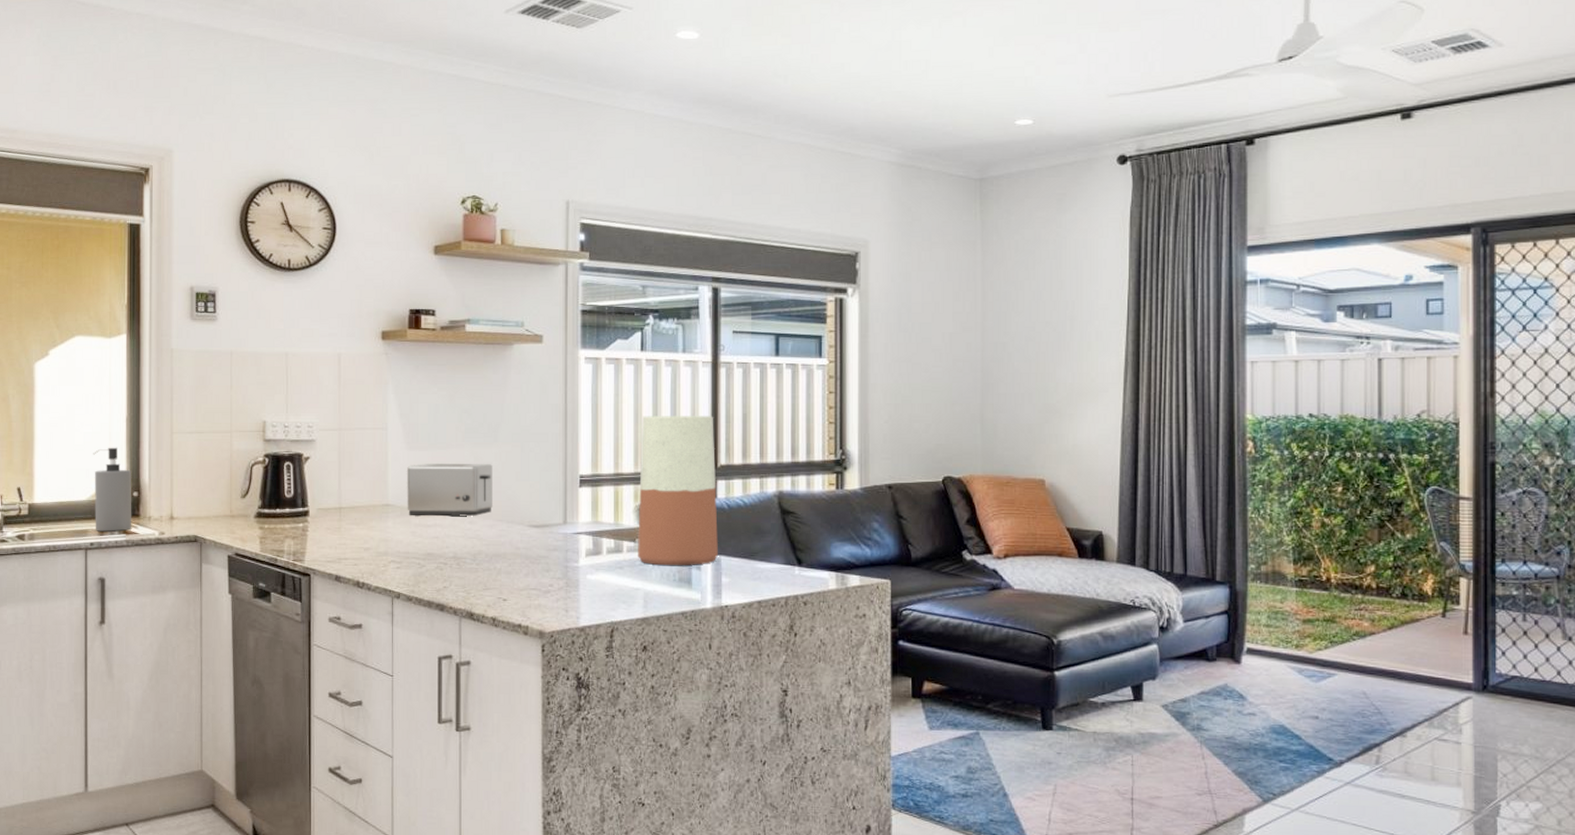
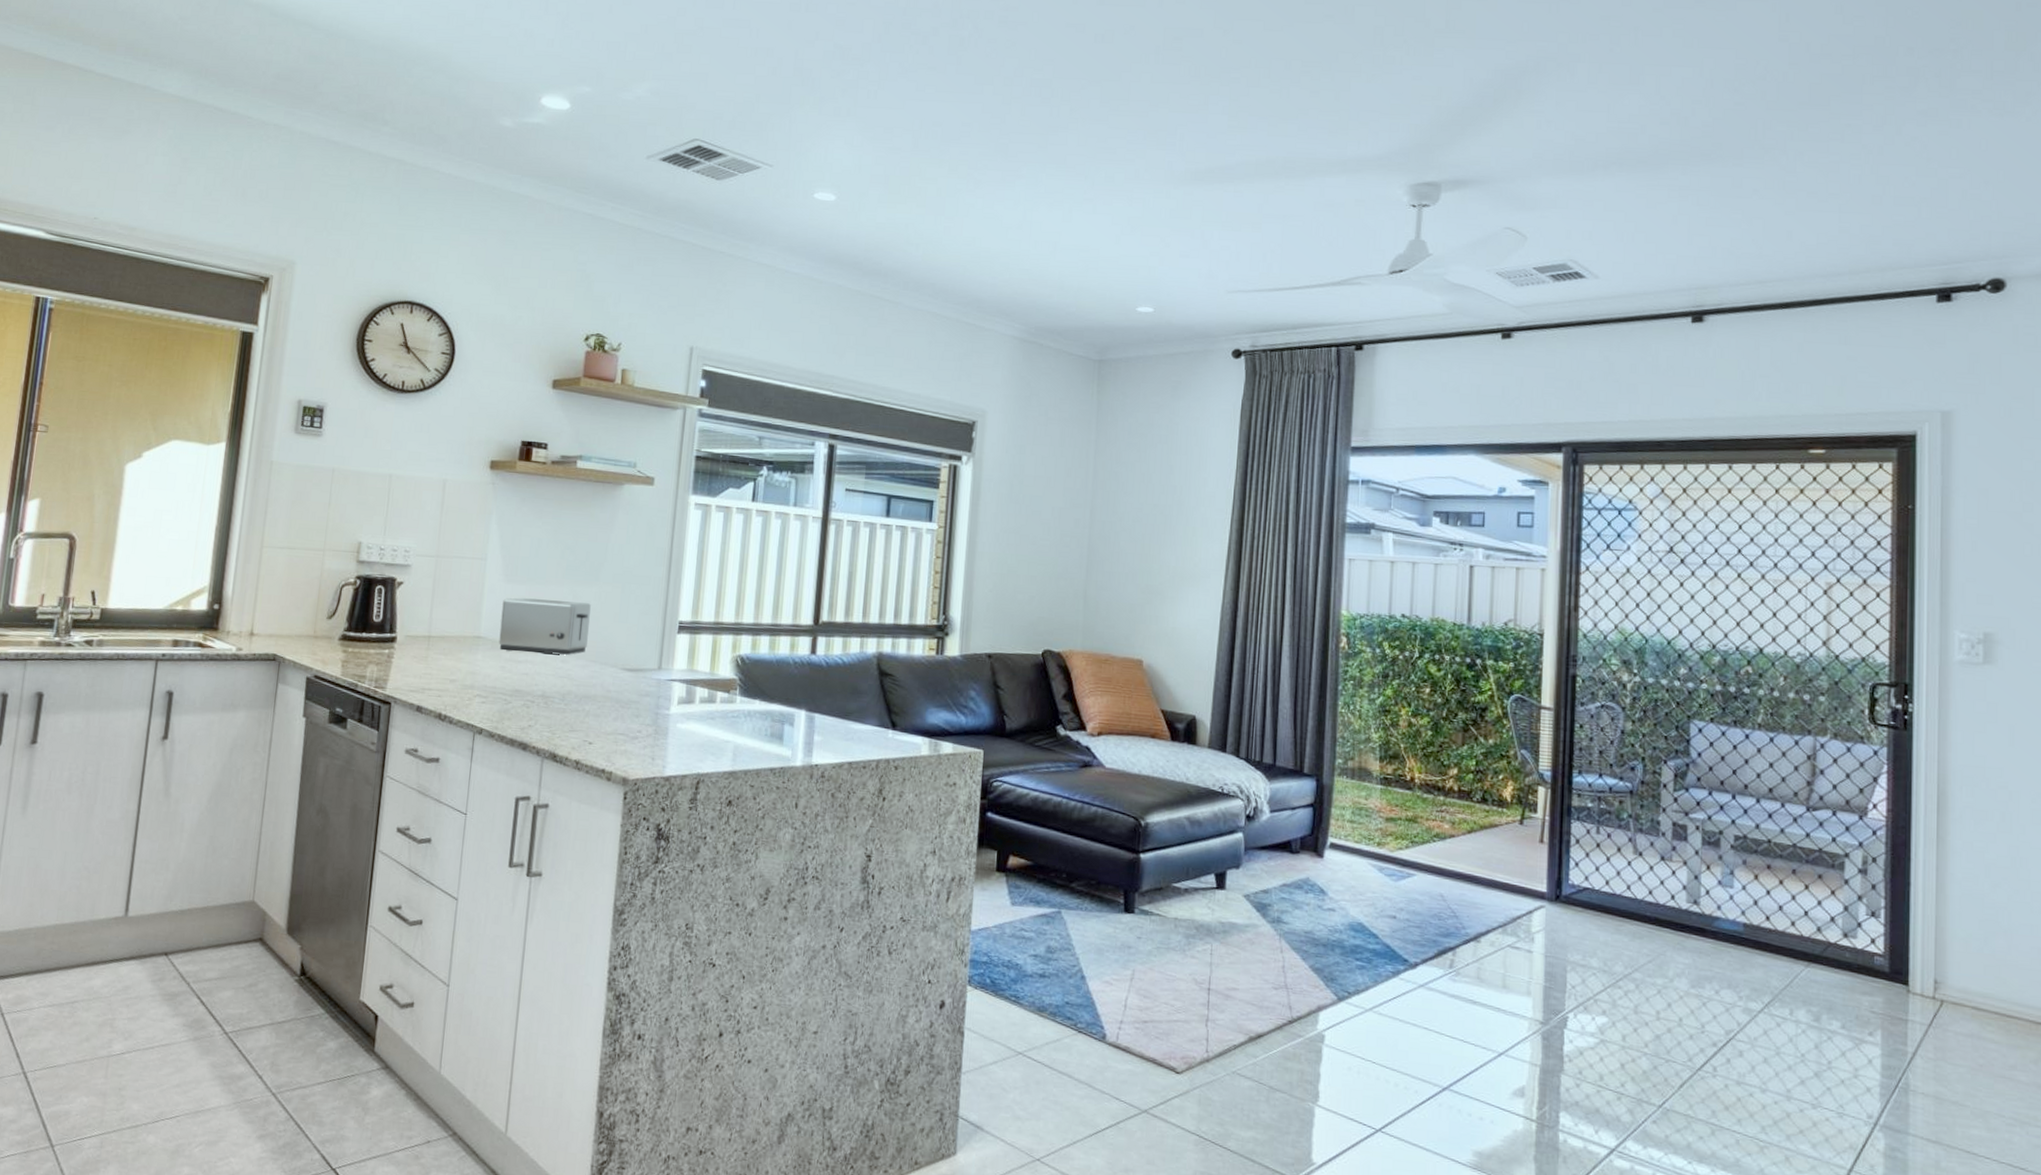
soap dispenser: present [93,447,132,532] -> none [169,556,215,644]
vase: present [638,416,718,566] -> none [731,566,819,721]

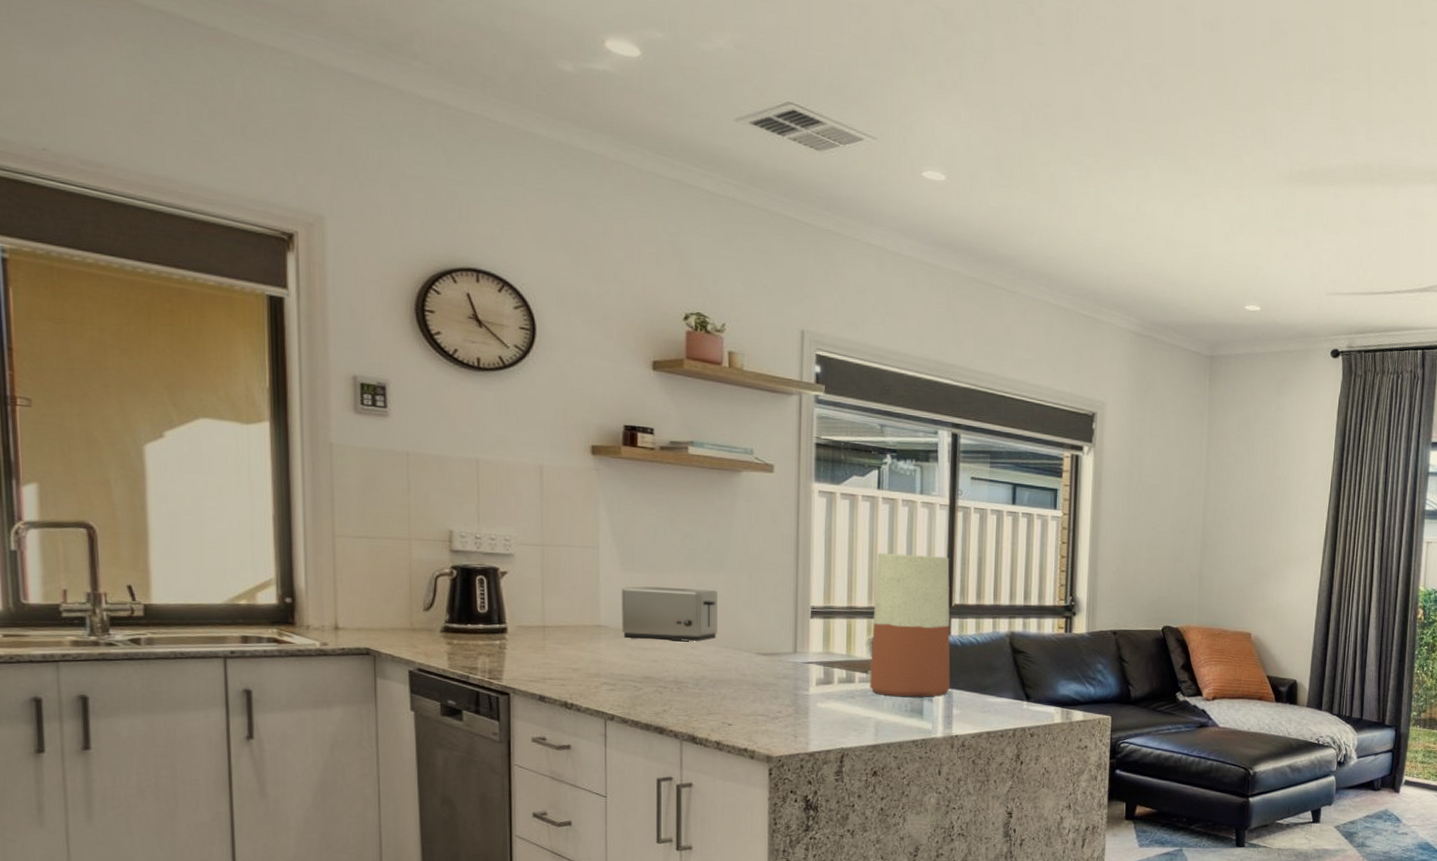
vase: none [731,566,819,721] -> present [870,553,951,698]

